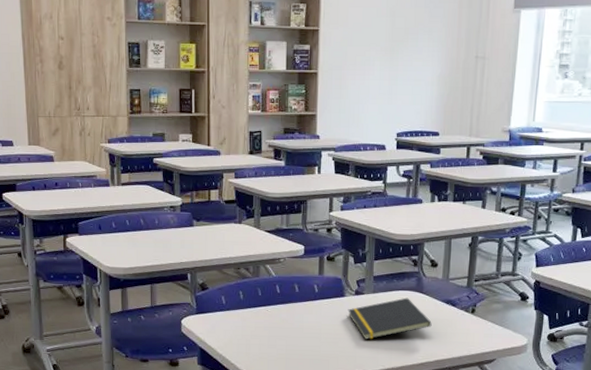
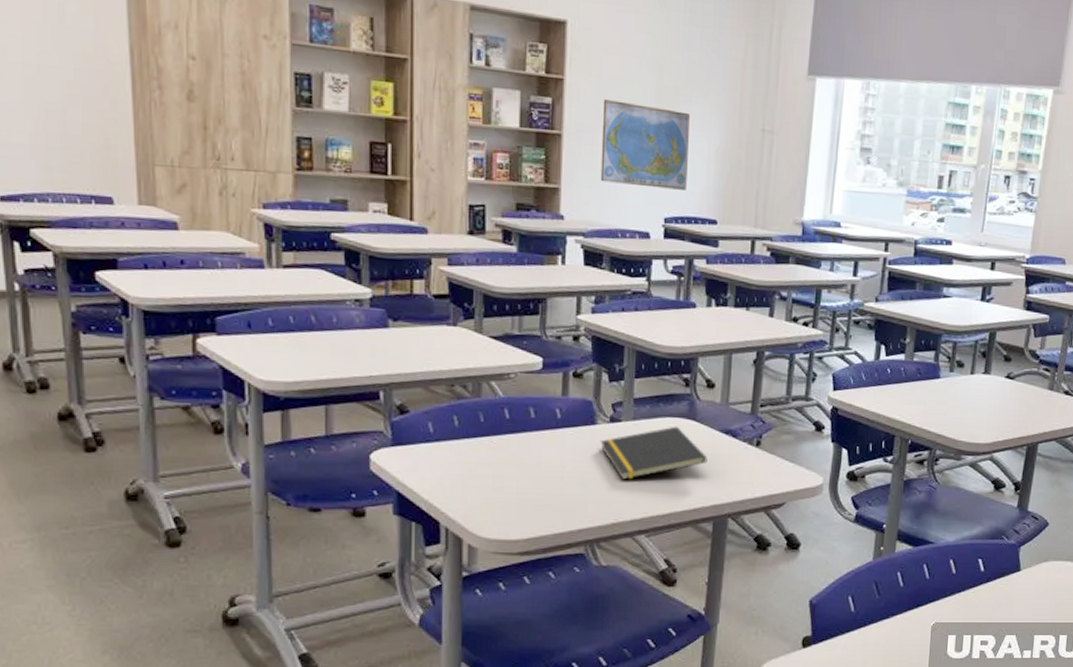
world map: none [347,43,417,110] -> present [600,100,690,190]

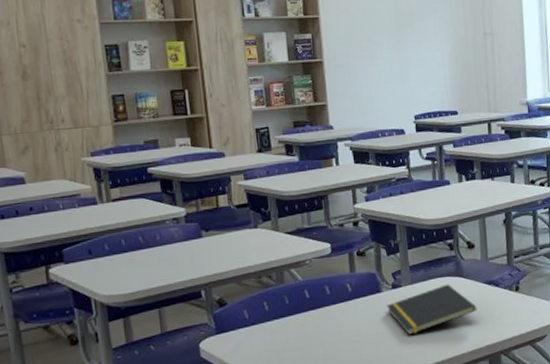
world map: present [600,100,690,190] -> none [352,28,429,95]

